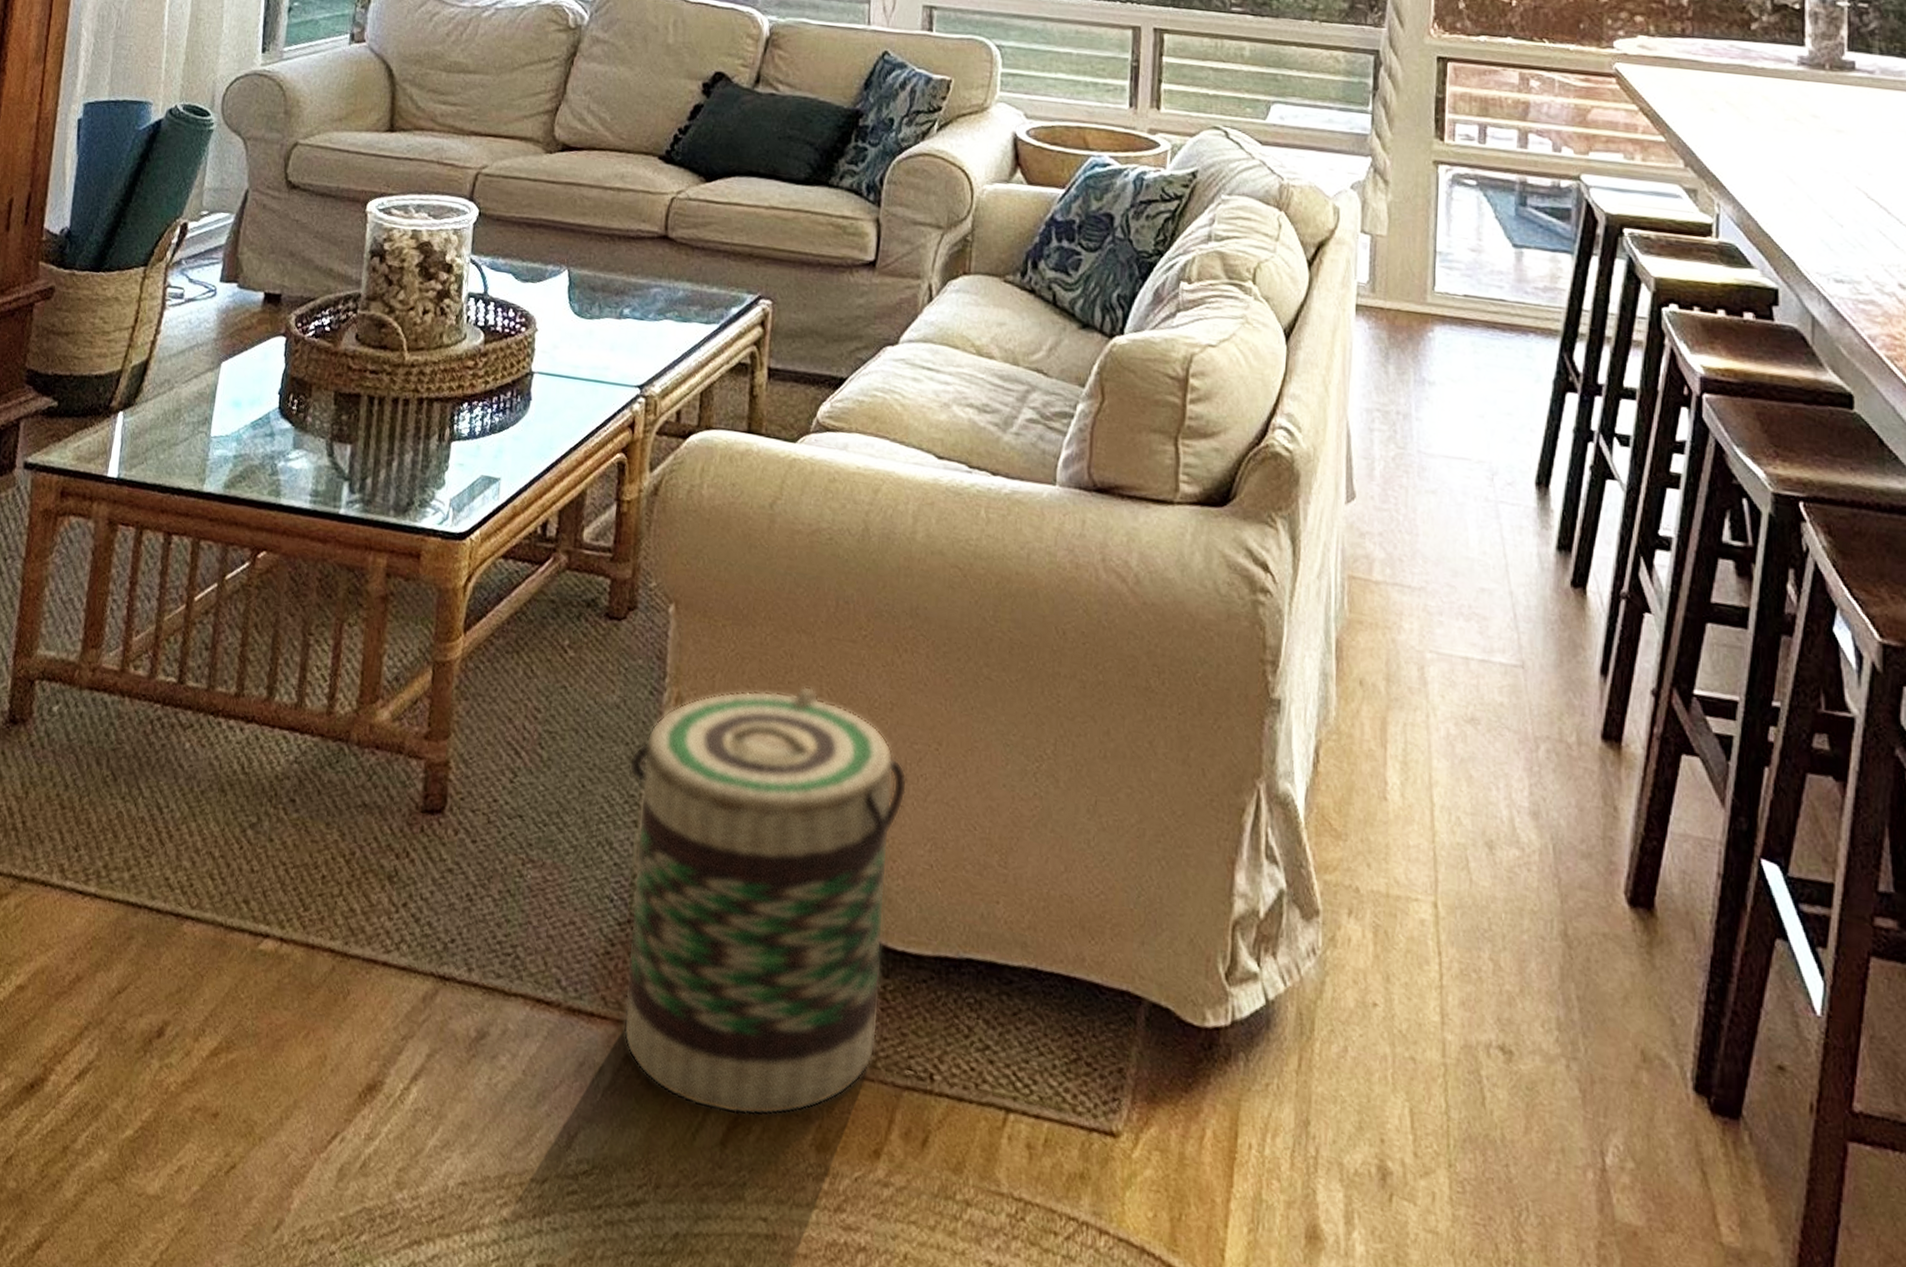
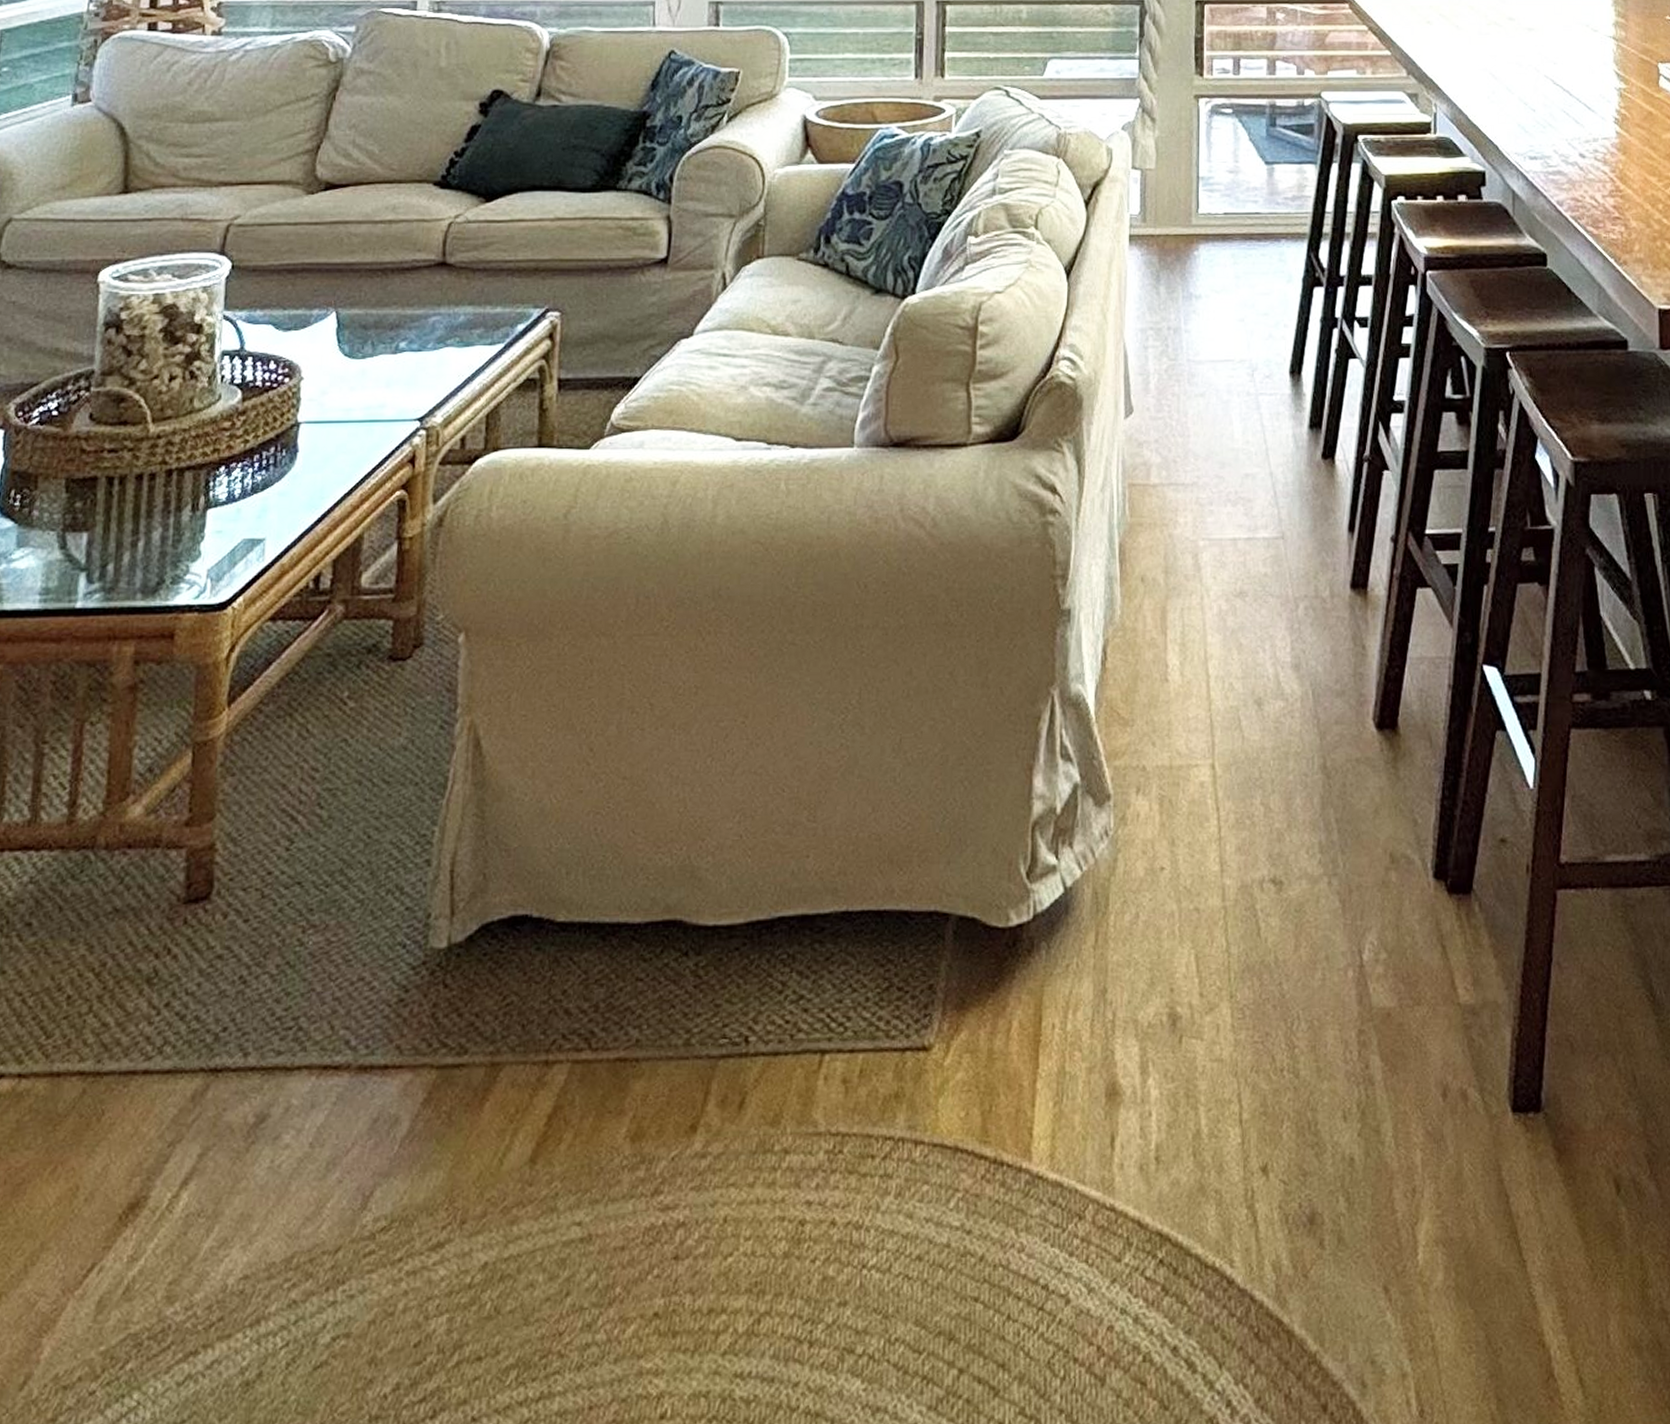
basket: present [623,686,908,1116] -> none [419,687,715,1130]

